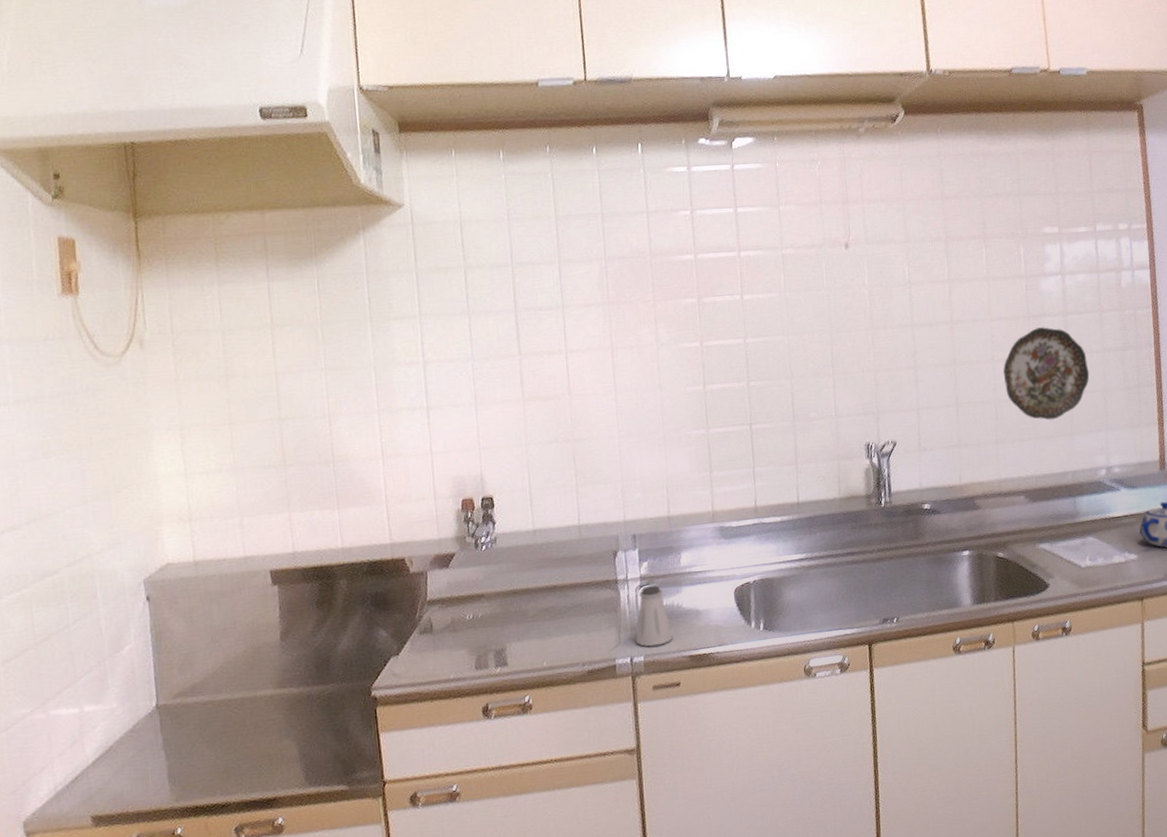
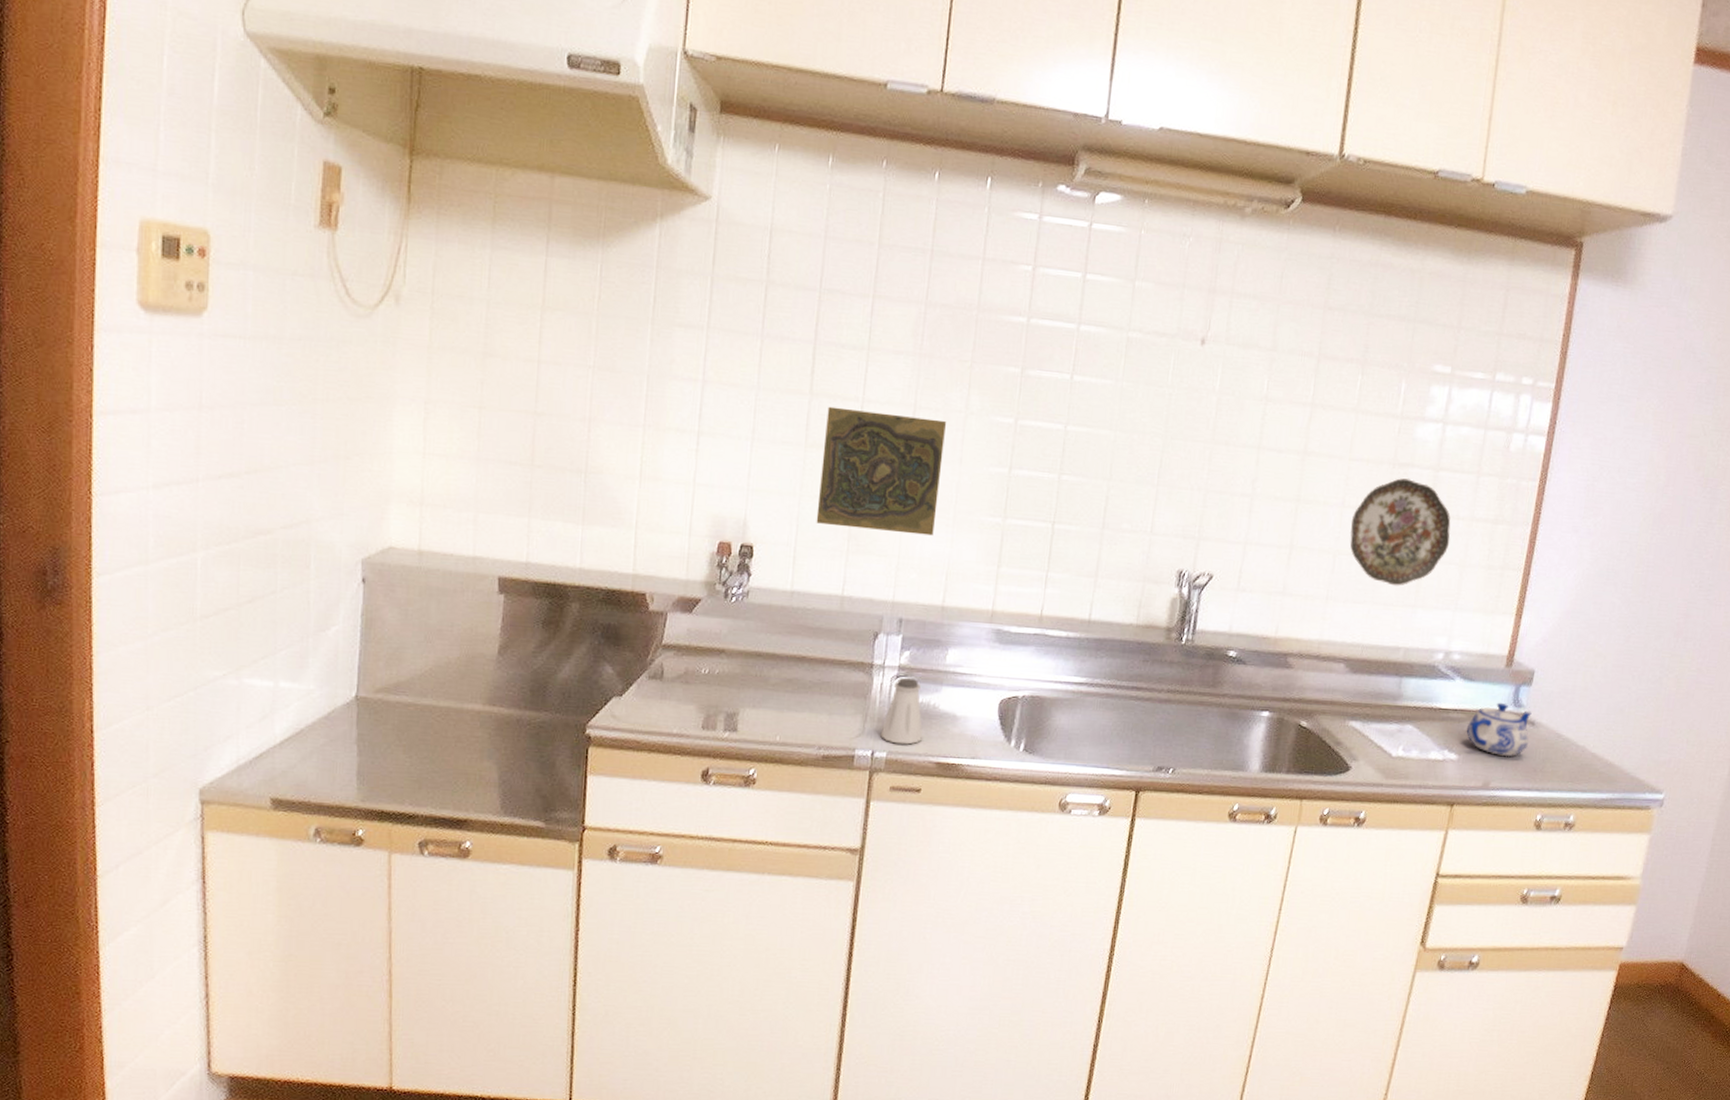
decorative tile: none [537,355,649,466] -> present [816,406,946,536]

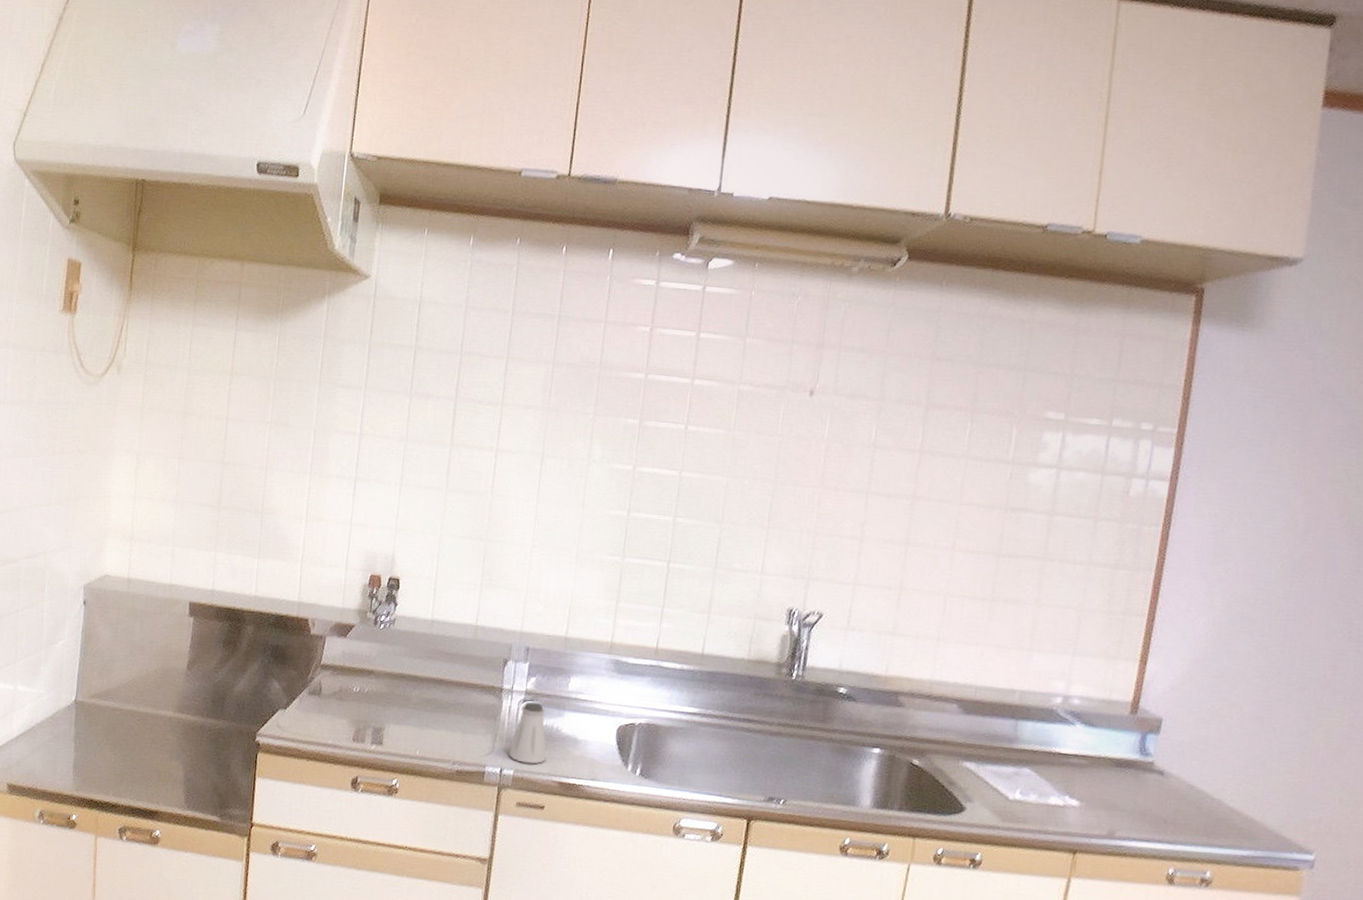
decorative tile: present [816,406,946,536] -> none [454,455,570,572]
decorative plate: present [1350,478,1451,586] -> none [961,522,1067,629]
teapot: present [1466,702,1532,757] -> none [1088,749,1160,807]

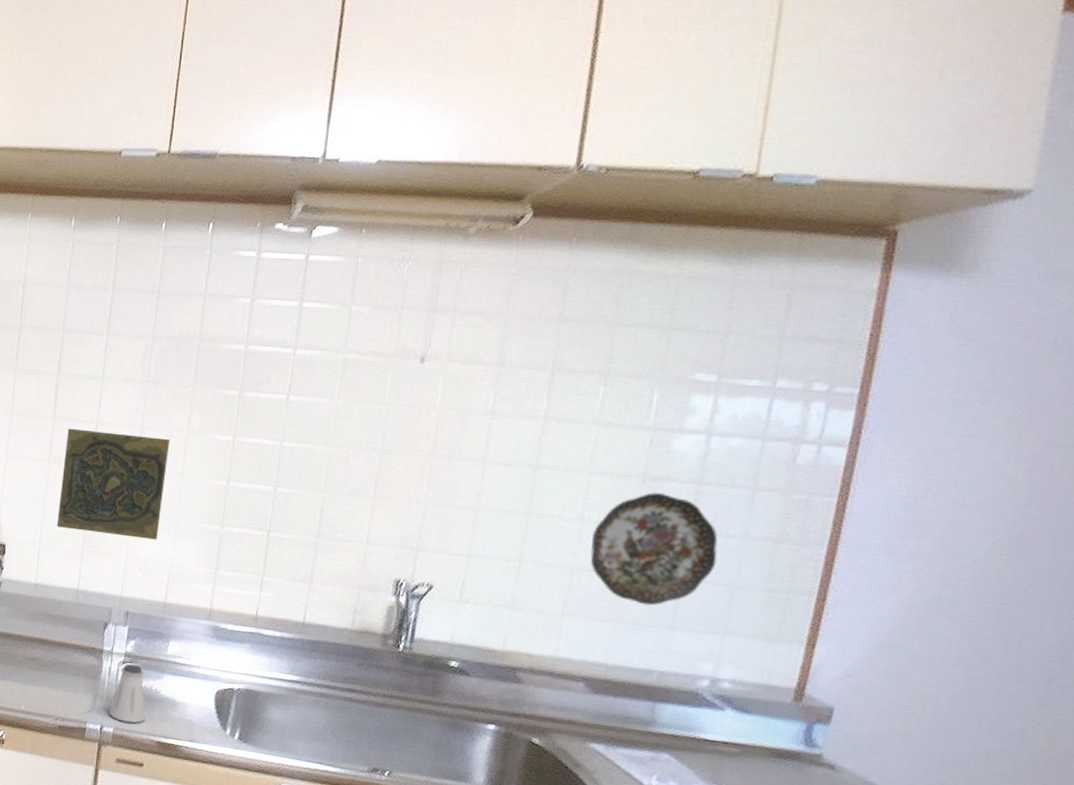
decorative tile: none [454,455,570,572] -> present [56,428,169,540]
decorative plate: none [961,522,1067,629] -> present [590,492,718,606]

